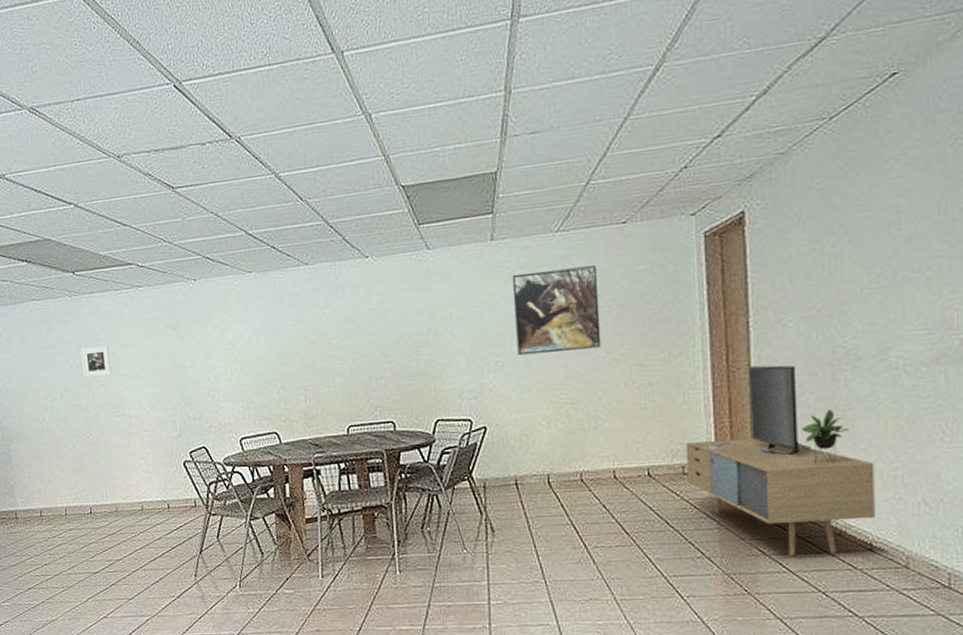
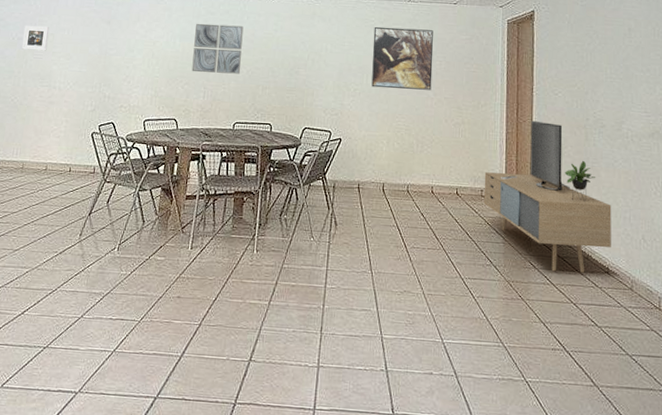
wall art: none [280,304,346,373] -> present [191,23,244,74]

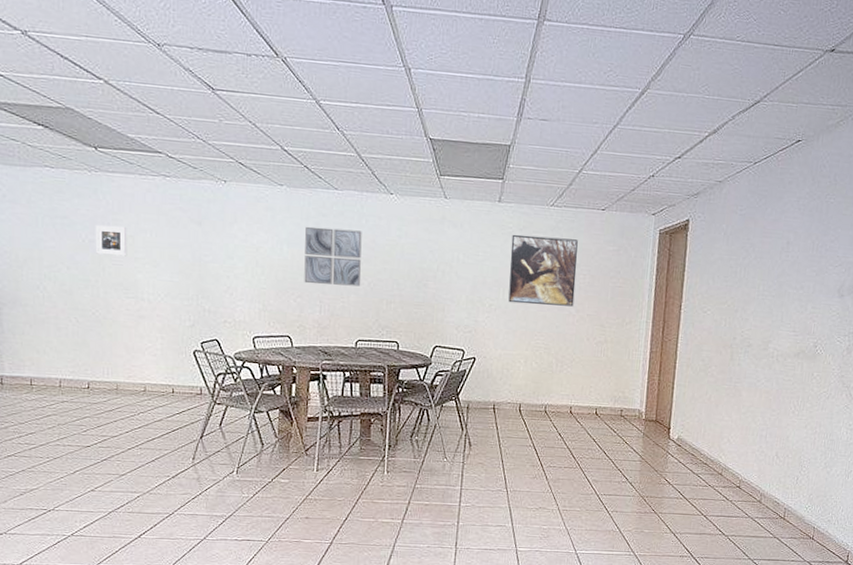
media console: present [483,120,612,273] -> none [623,339,750,488]

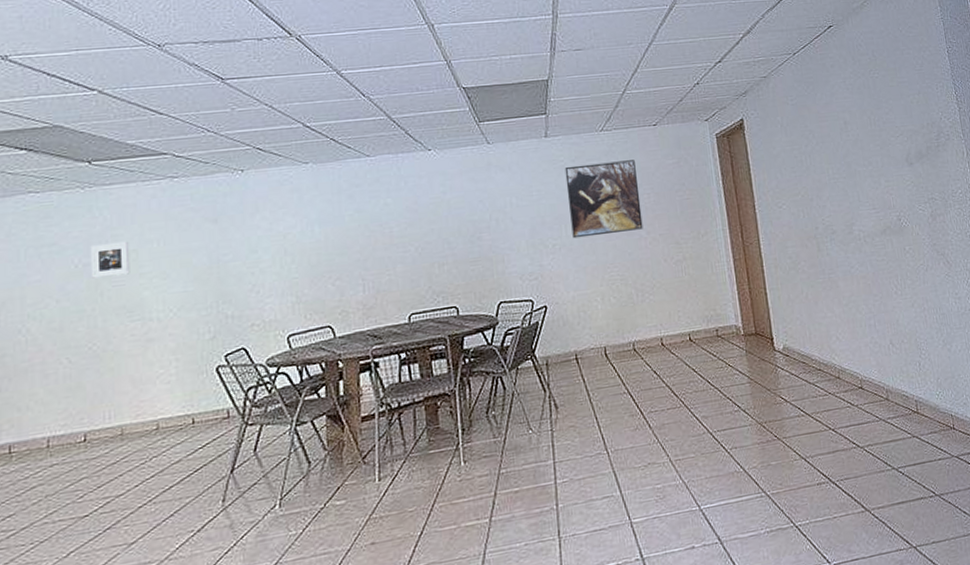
wall art: present [304,226,362,287] -> none [338,194,407,263]

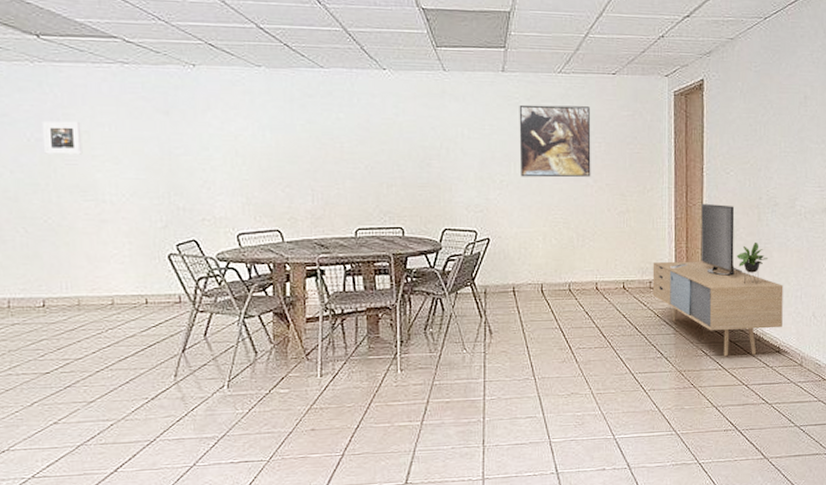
media console: none [717,239,861,401] -> present [652,203,784,357]

